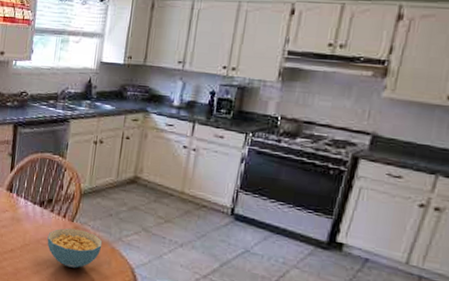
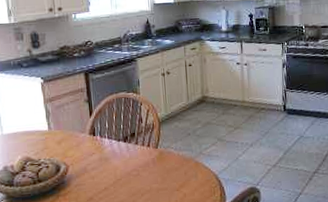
cereal bowl: present [47,228,103,269] -> none [137,153,187,190]

